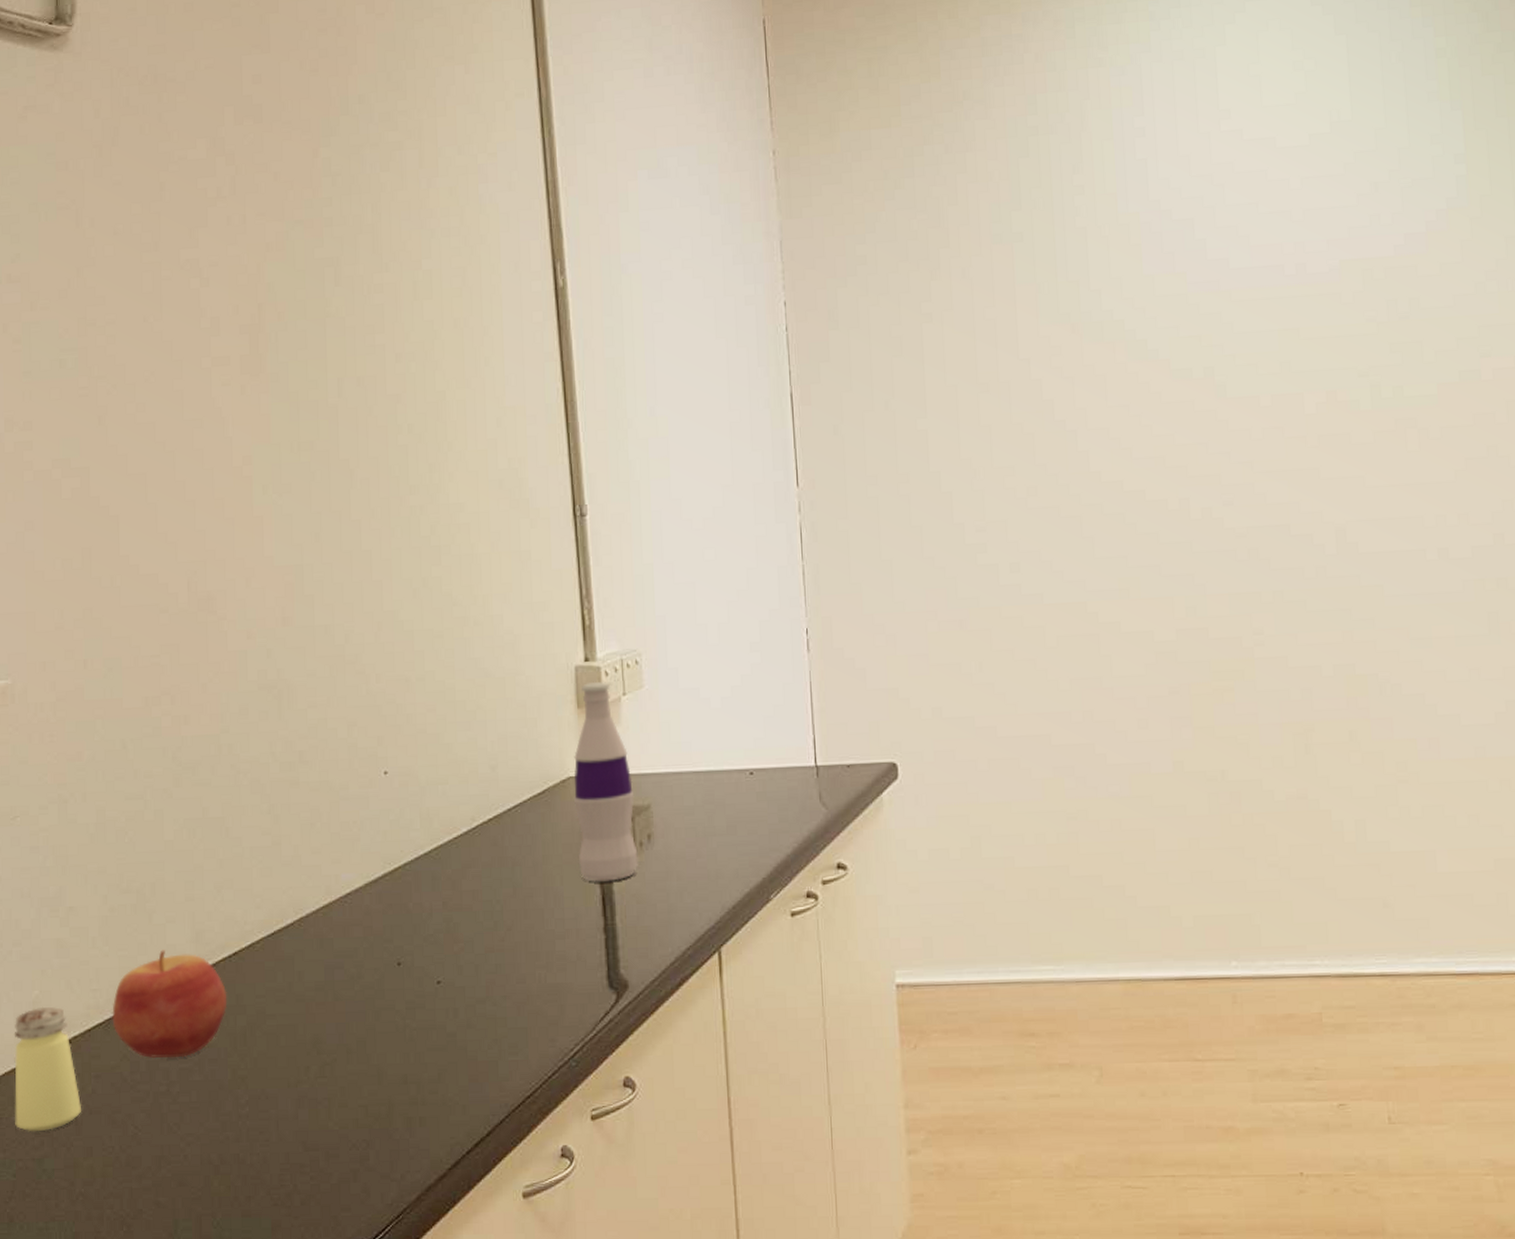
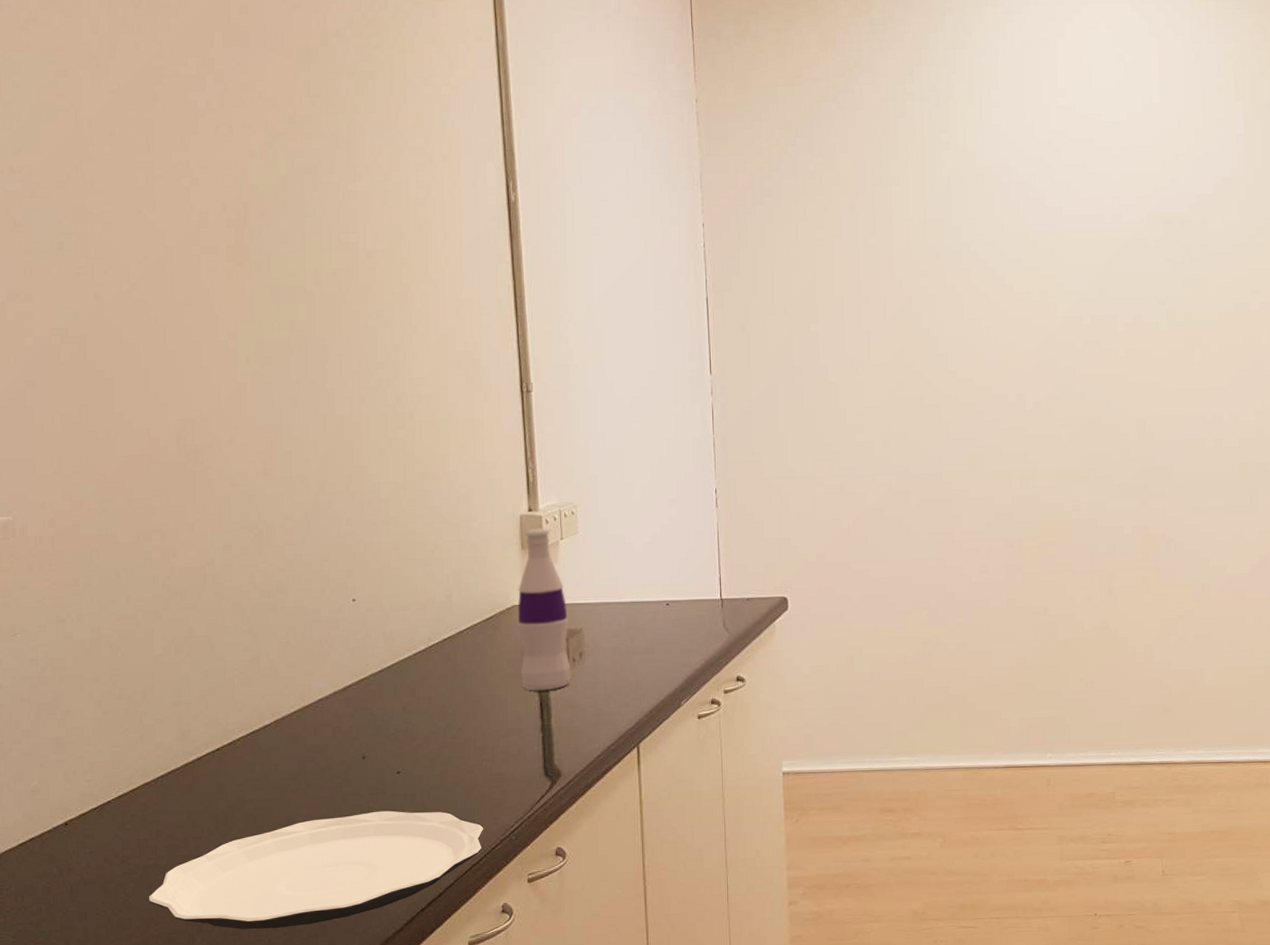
saltshaker: present [14,1006,81,1132] -> none [14,794,76,901]
apple: present [112,950,227,1058] -> none [105,746,211,837]
plate: none [160,1029,539,1172] -> present [149,810,484,930]

